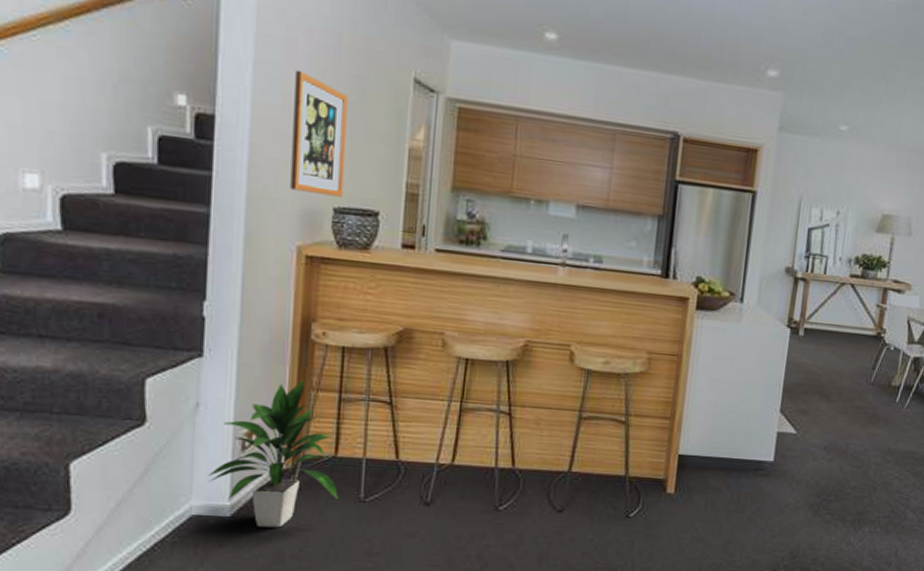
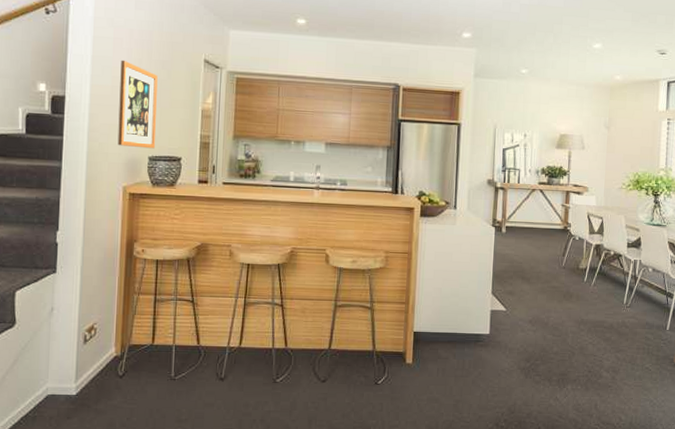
indoor plant: present [207,378,339,528] -> none [59,285,155,402]

